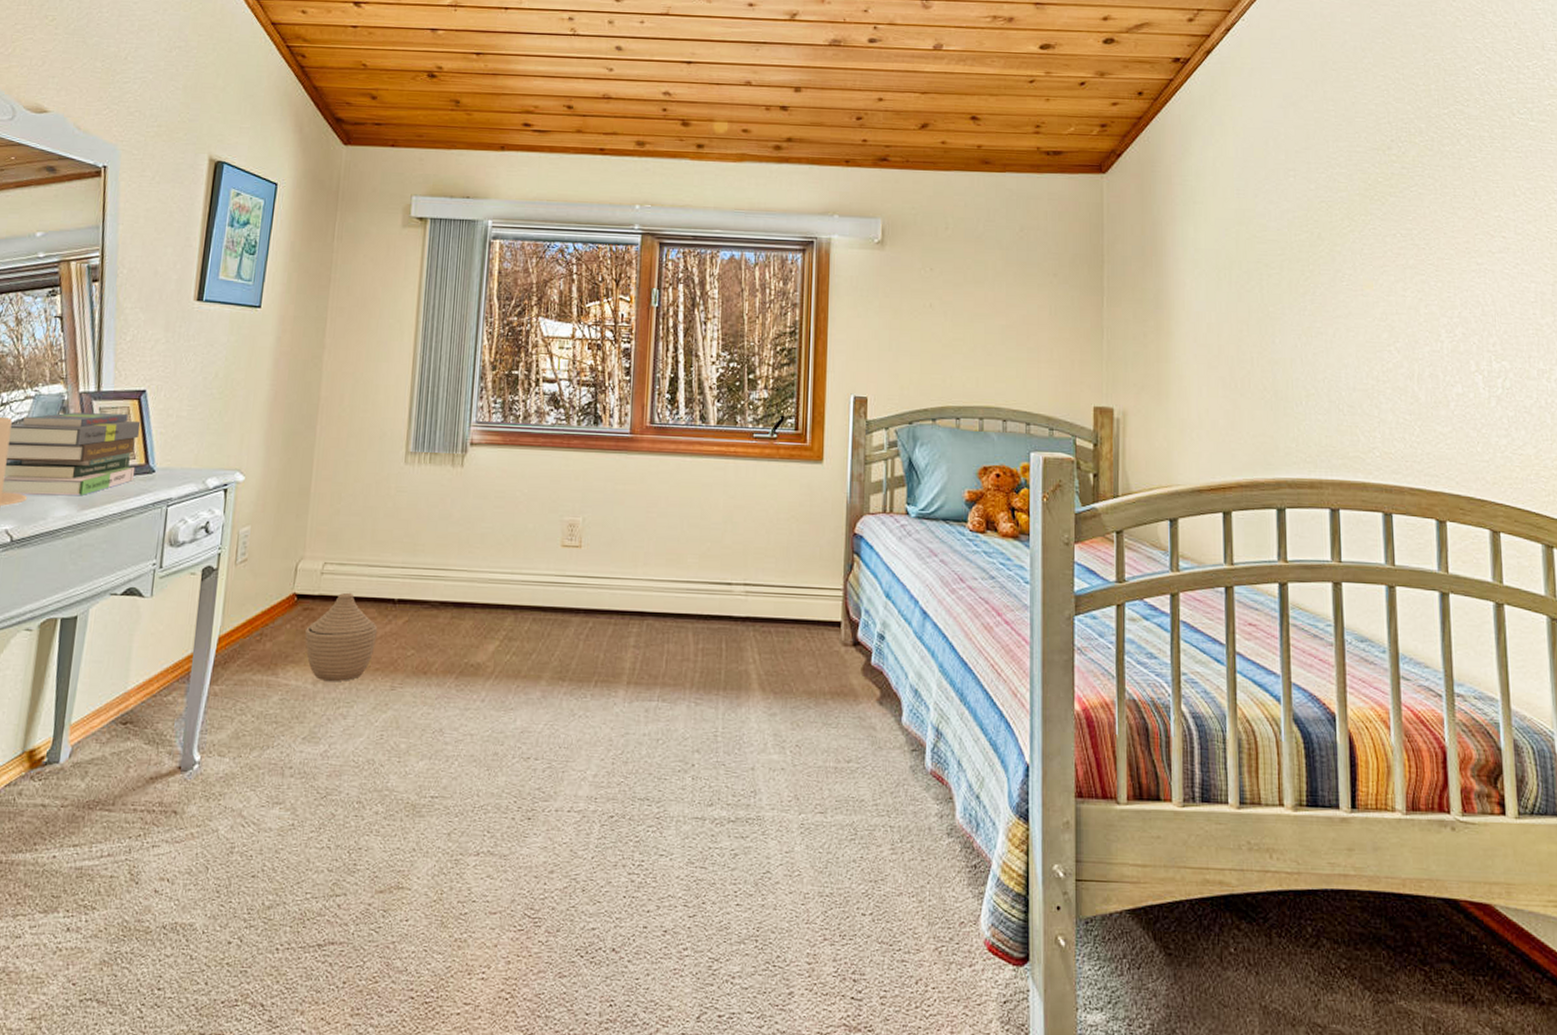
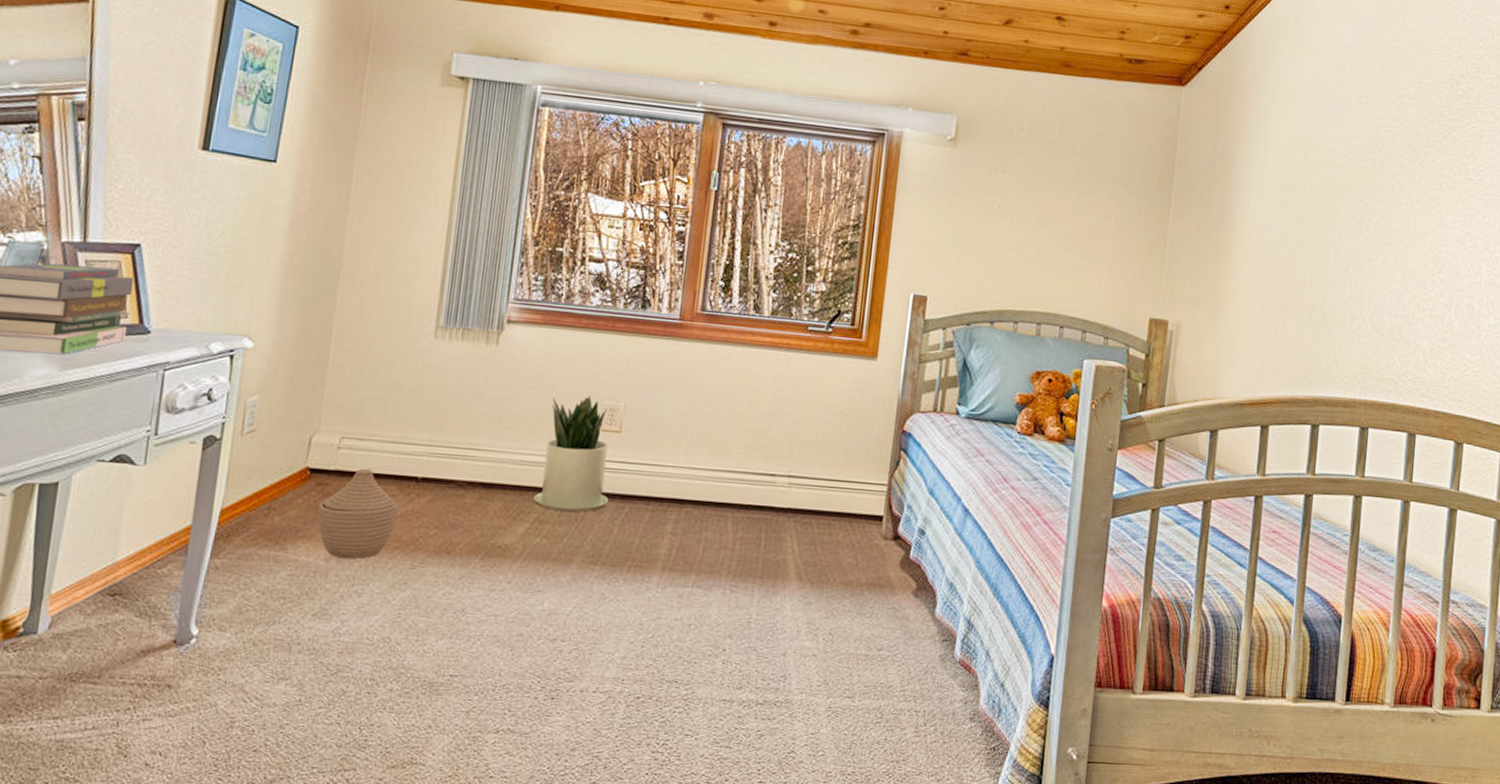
planter: none [502,512,573,629] -> present [534,396,609,513]

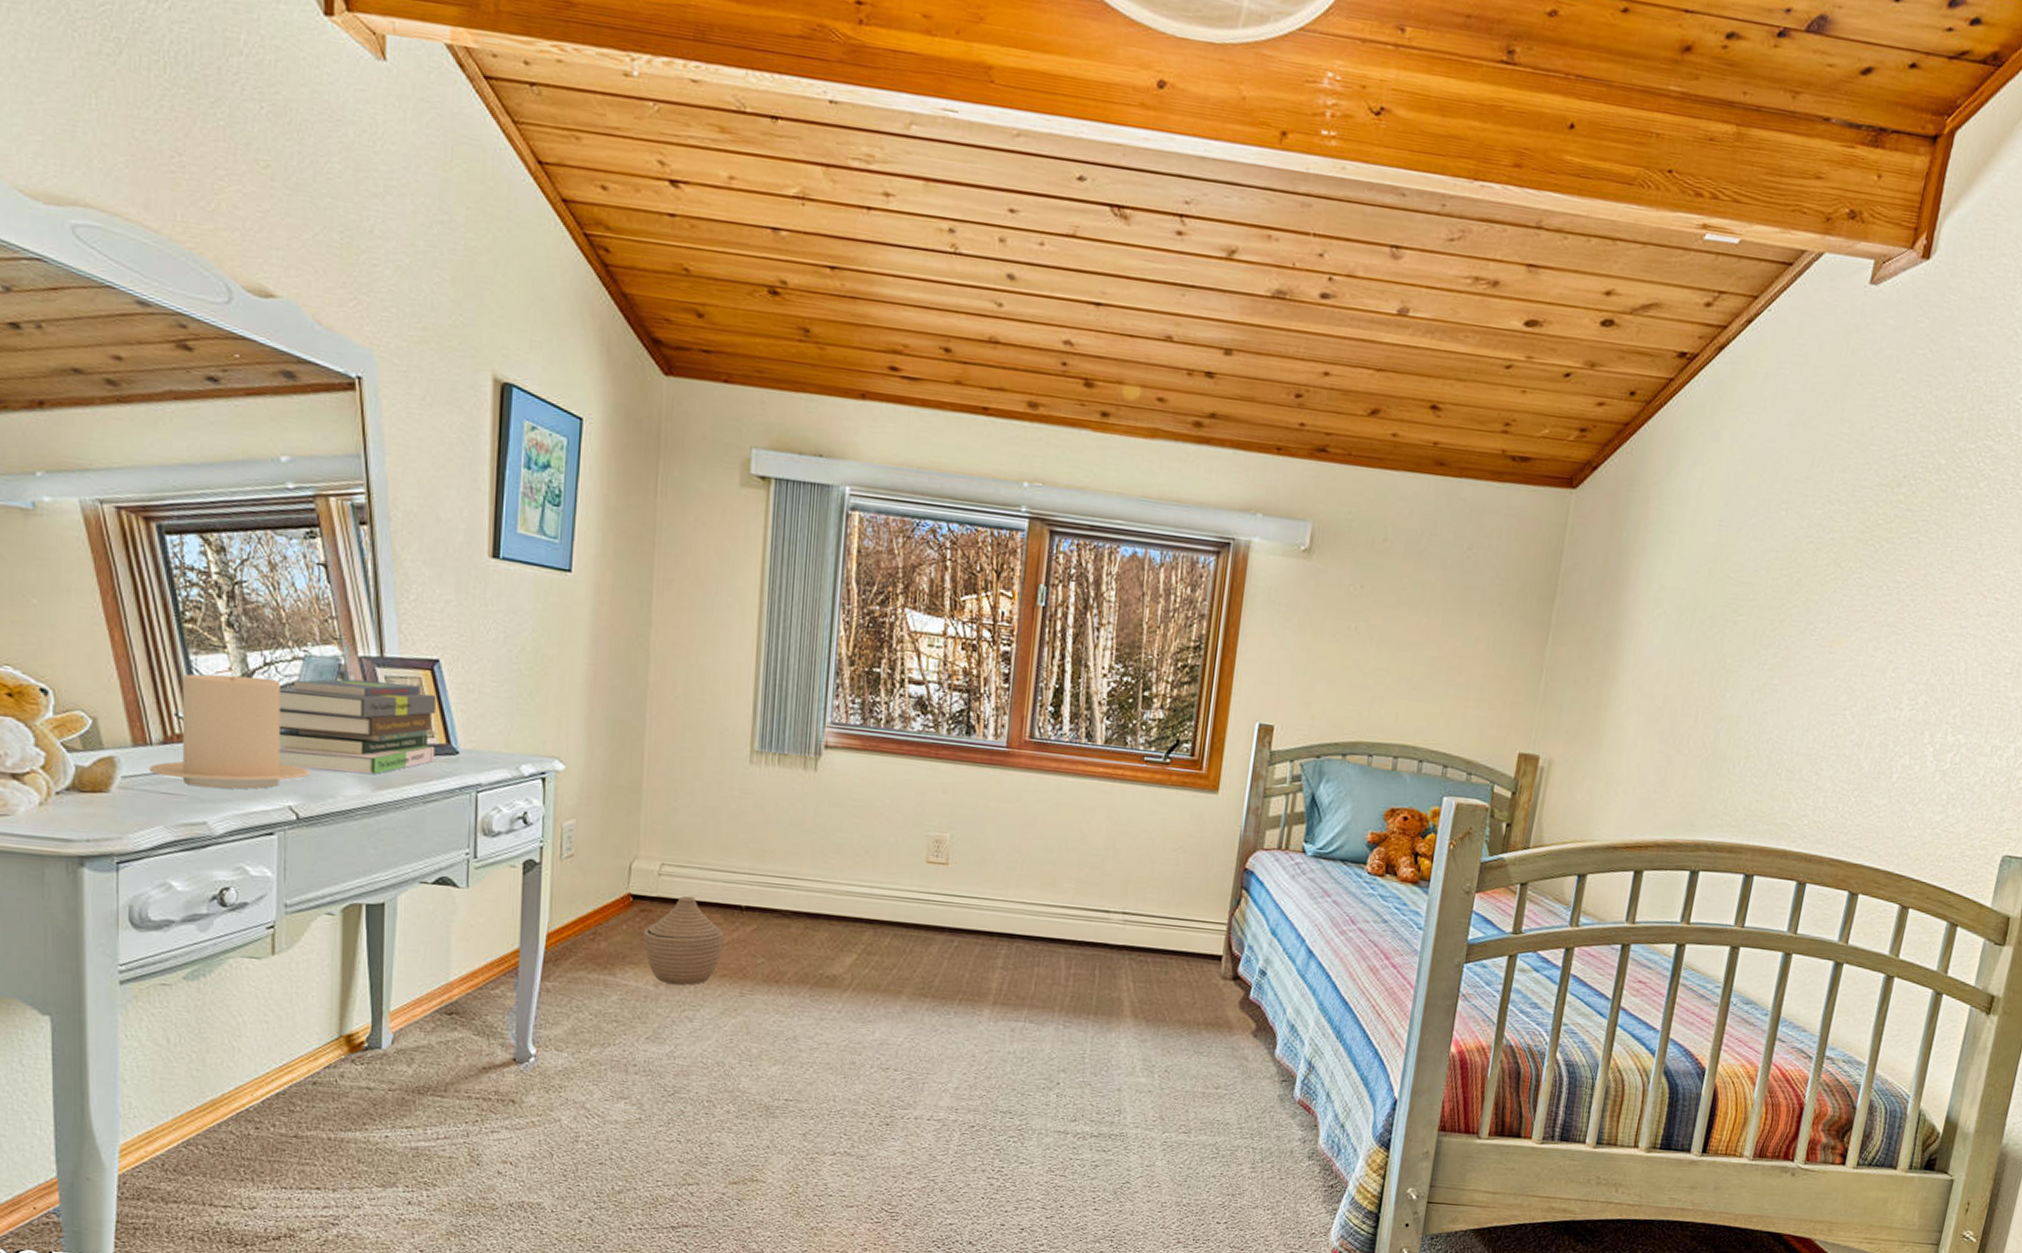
planter: present [534,396,609,513] -> none [861,826,938,945]

